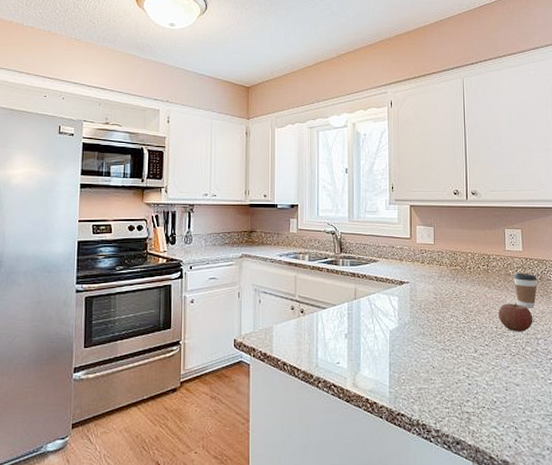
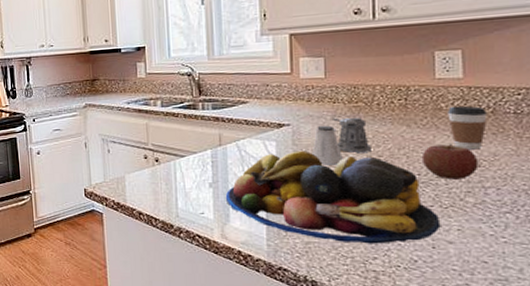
fruit bowl: none [357,305,511,388] -> present [225,150,441,244]
saltshaker: none [424,284,446,319] -> present [311,125,343,165]
pepper shaker: none [439,278,465,308] -> present [333,117,371,152]

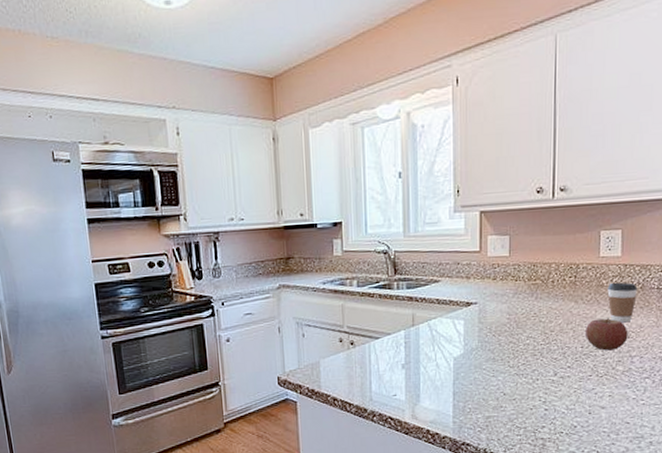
fruit bowl: present [225,150,441,244] -> none [416,328,597,414]
saltshaker: present [311,125,343,165] -> none [494,302,521,342]
pepper shaker: present [333,117,371,152] -> none [514,294,545,329]

